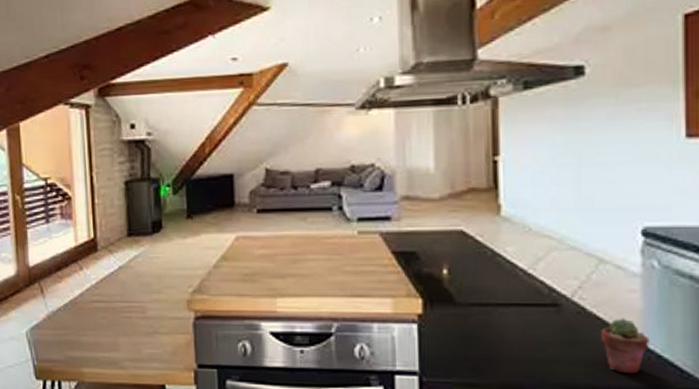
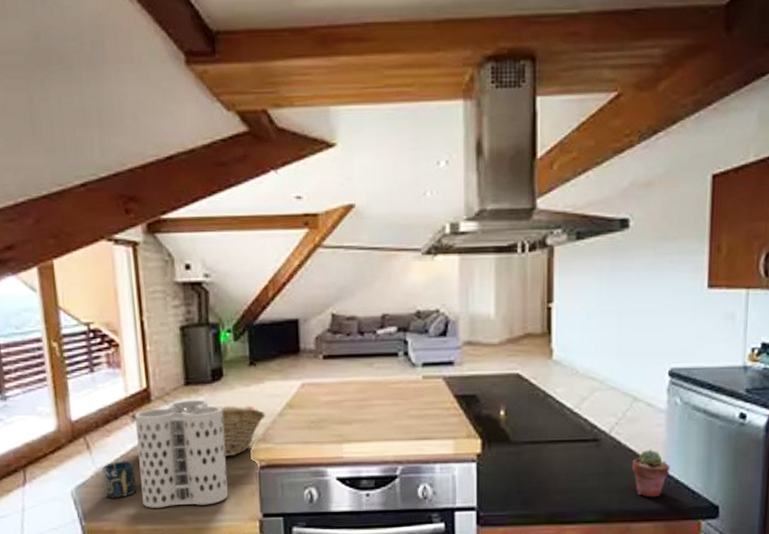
cup: none [53,306,83,341] -> present [102,461,137,498]
fruit basket: none [79,257,201,306] -> present [130,405,265,457]
utensil holder: none [83,250,166,353] -> present [135,399,229,508]

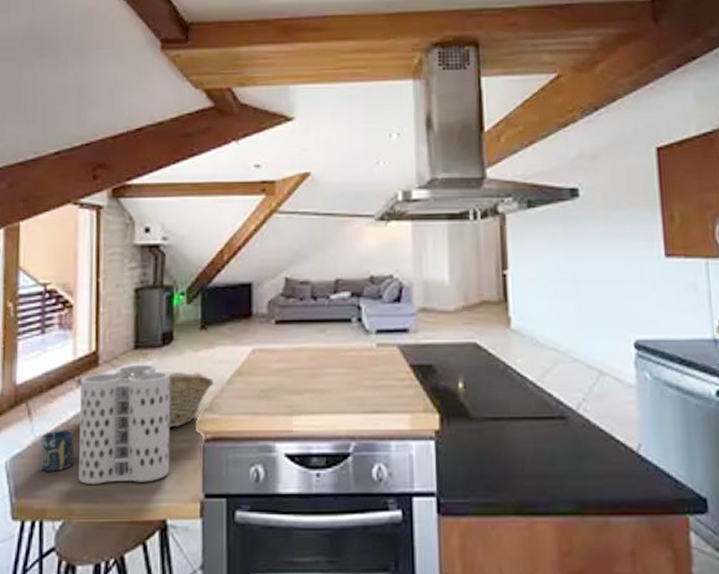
potted succulent: present [631,449,670,498] -> none [603,429,647,487]

